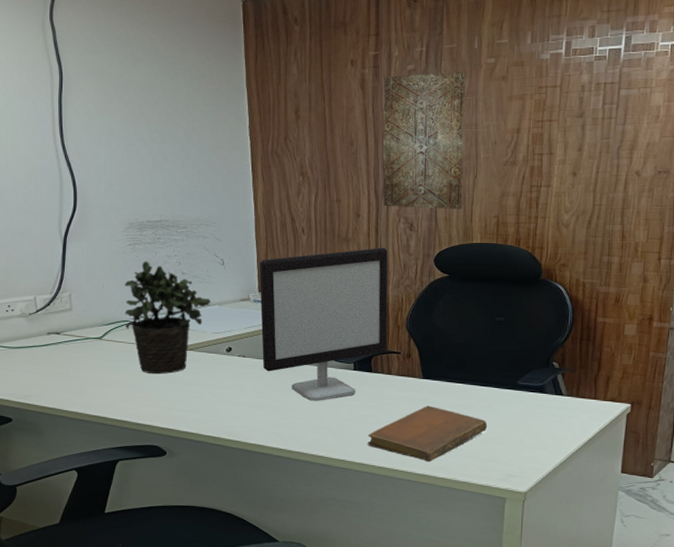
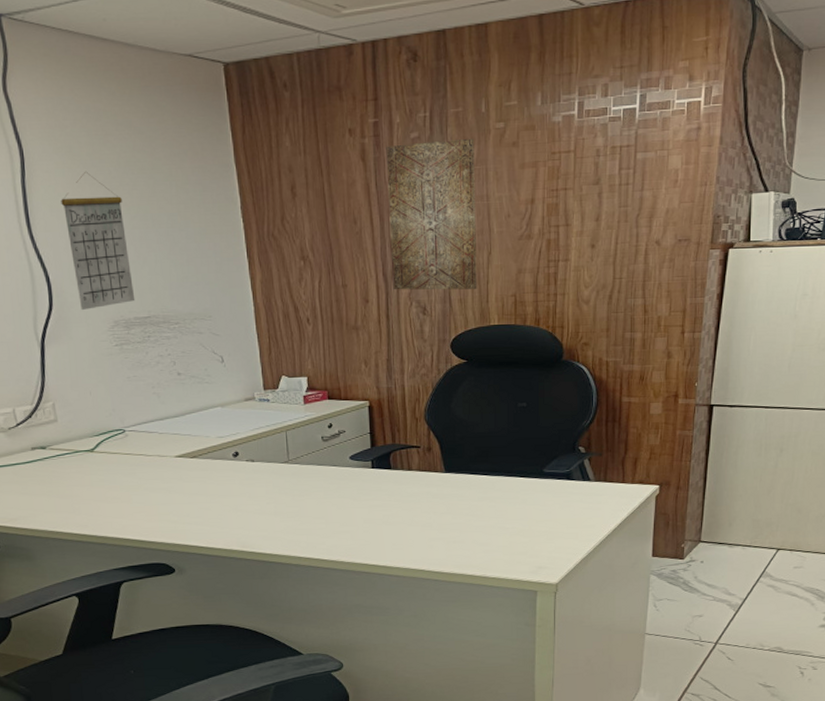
calendar: none [91,90,149,212] -> present [61,171,135,310]
potted plant: present [124,261,212,375] -> none [114,362,213,486]
computer monitor: present [259,247,388,401] -> none [262,334,406,504]
notebook: present [367,405,488,463] -> none [390,500,515,560]

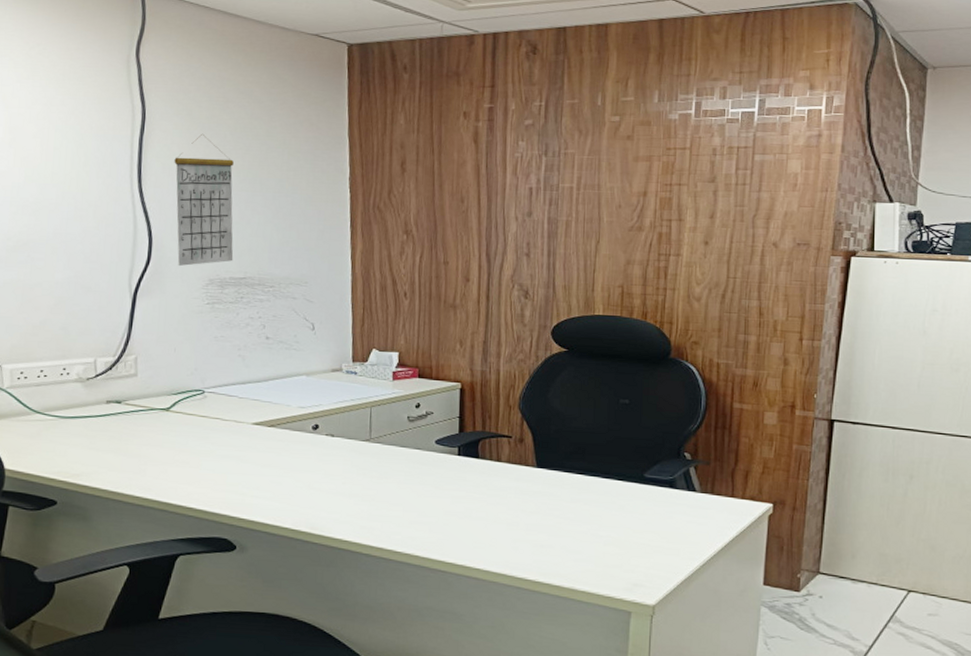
wall art: present [386,138,477,290] -> none [495,129,588,278]

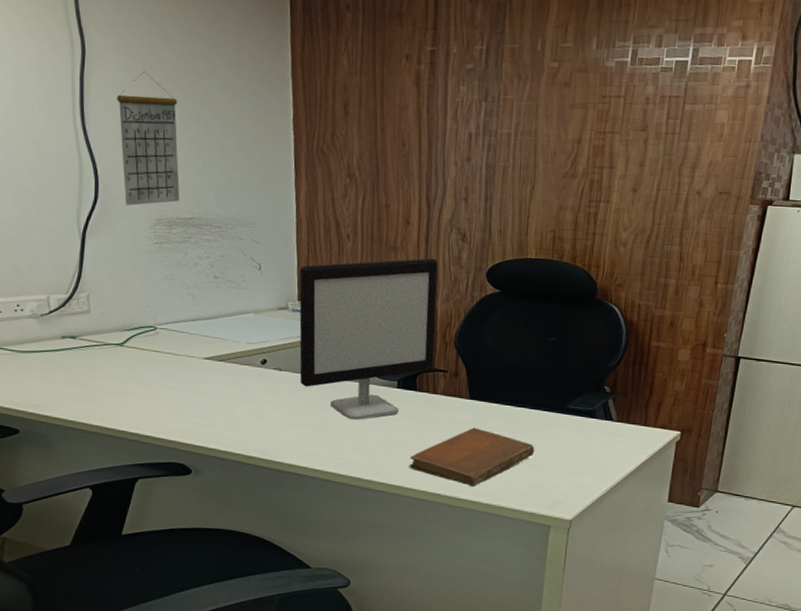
computer monitor: none [353,316,500,491] -> present [299,258,438,420]
notebook: none [471,499,610,567] -> present [409,427,535,487]

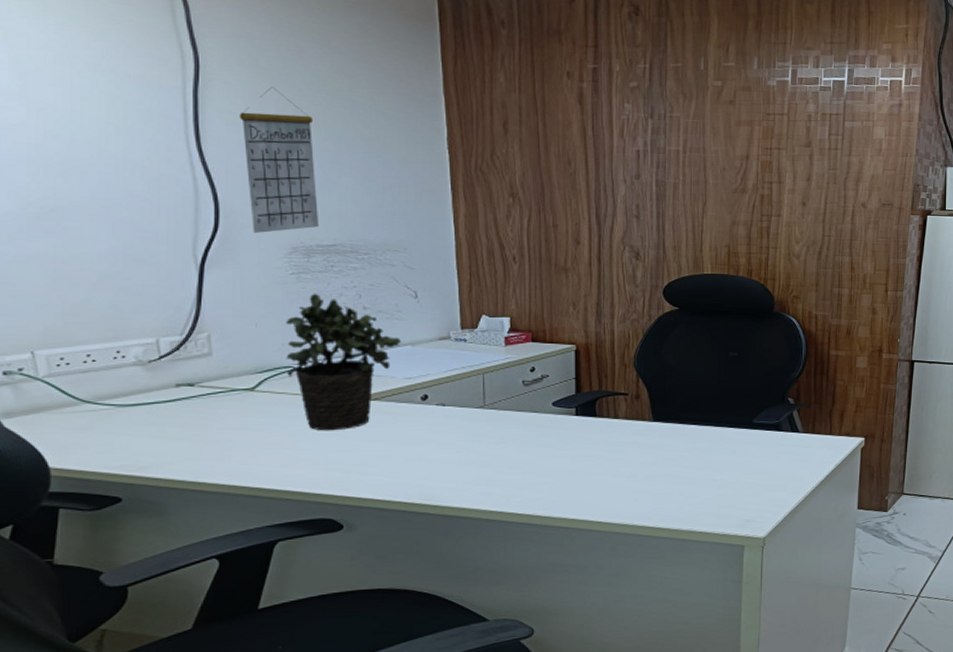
potted plant: none [149,261,246,386] -> present [286,293,402,431]
computer monitor: present [299,258,438,420] -> none [461,278,614,453]
notebook: present [409,427,535,487] -> none [592,450,724,514]

